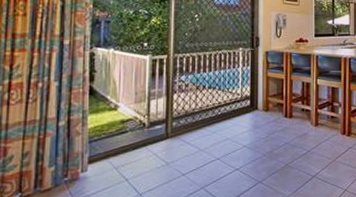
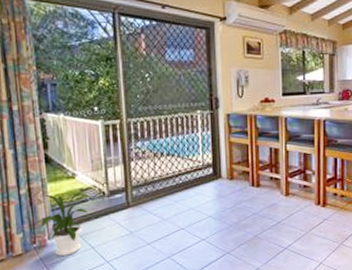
house plant: none [67,124,133,190] -> present [33,192,93,256]

